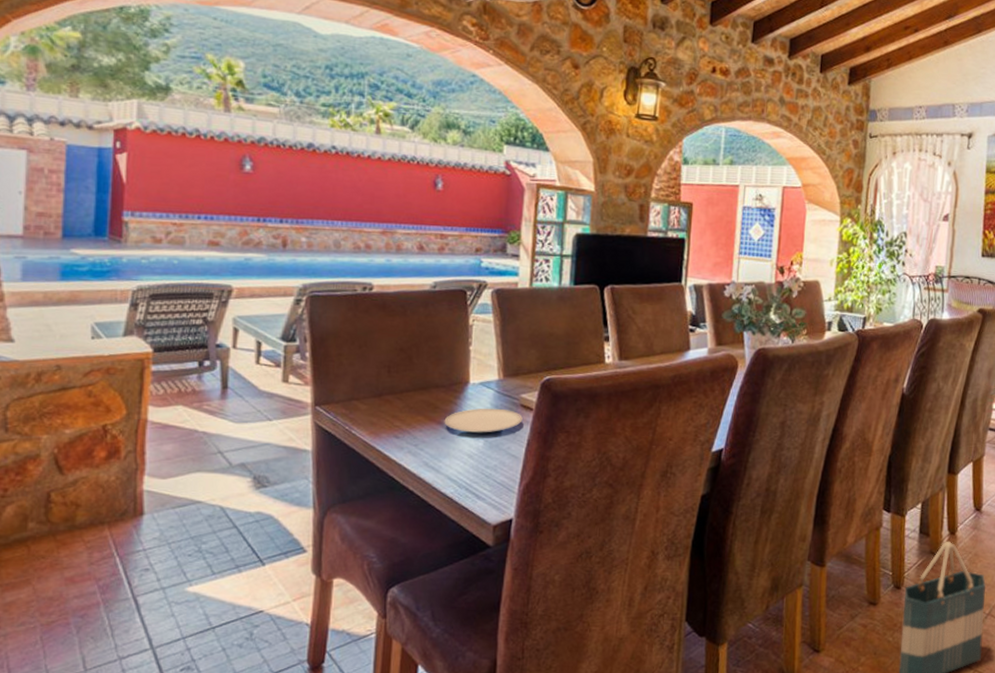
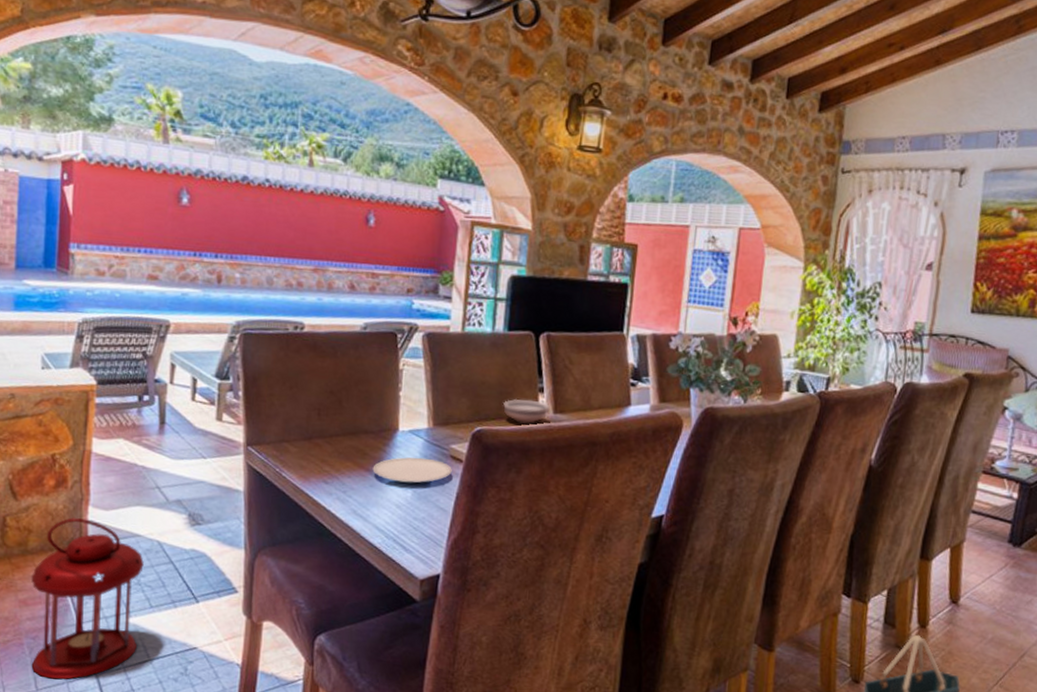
lantern: none [78,489,205,657] -> present [30,518,144,680]
bowl: none [571,348,615,372] -> present [503,398,550,425]

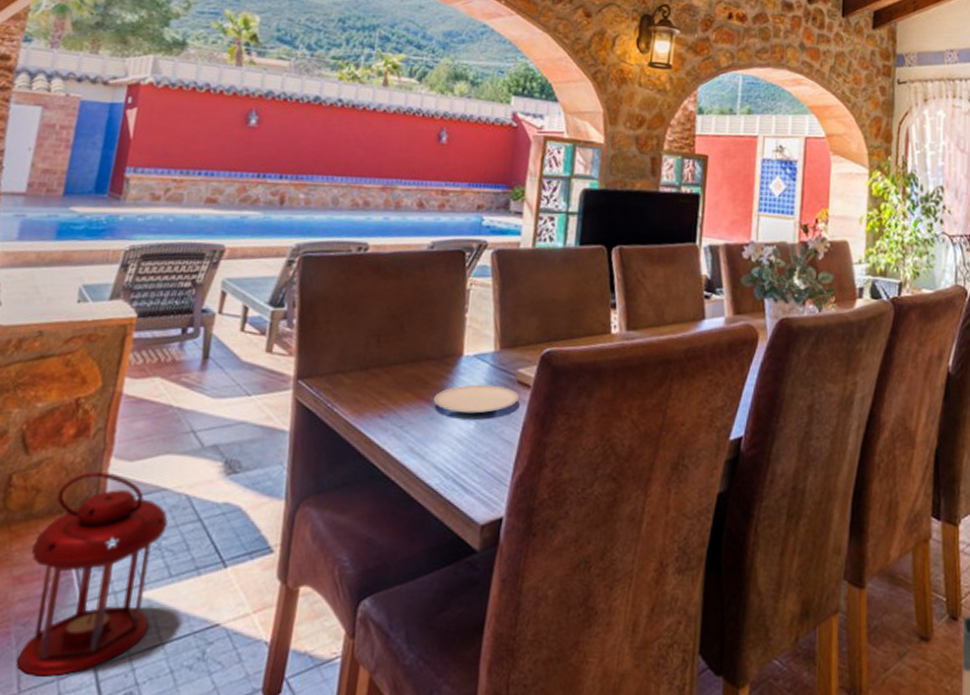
bowl: present [503,398,550,425] -> none [574,316,623,344]

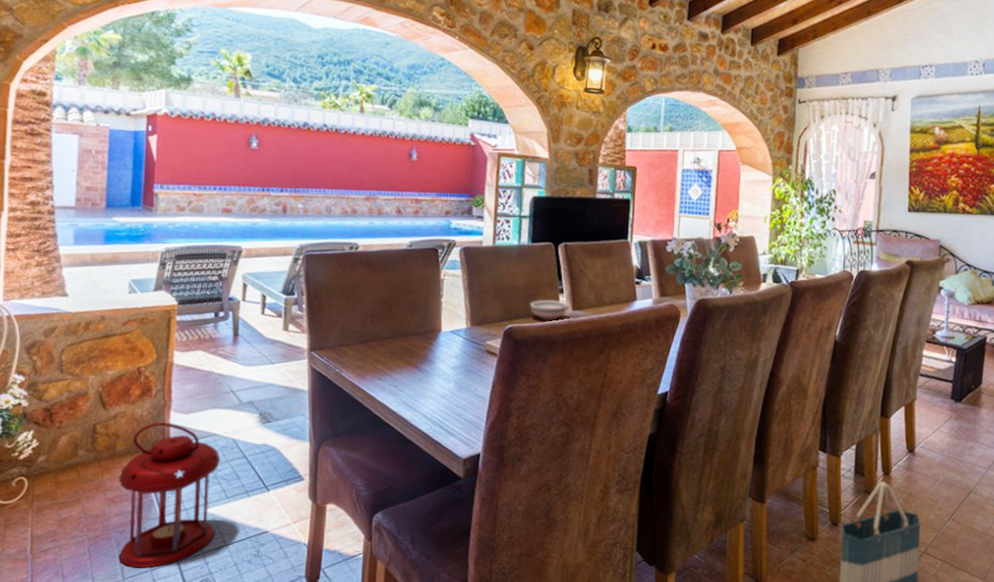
plate: present [433,384,519,414] -> none [420,353,488,376]
bowl: none [574,316,623,344] -> present [530,299,569,321]

